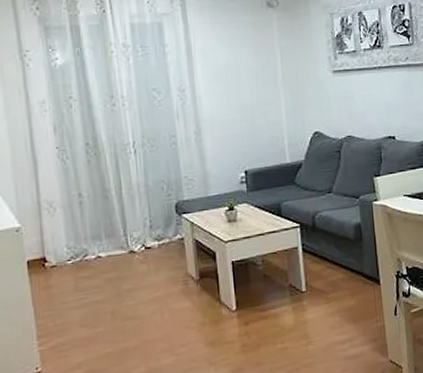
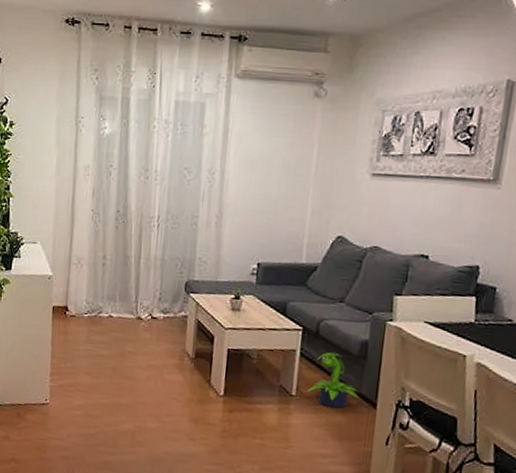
potted plant: none [316,241,363,294] -> present [307,352,359,408]

